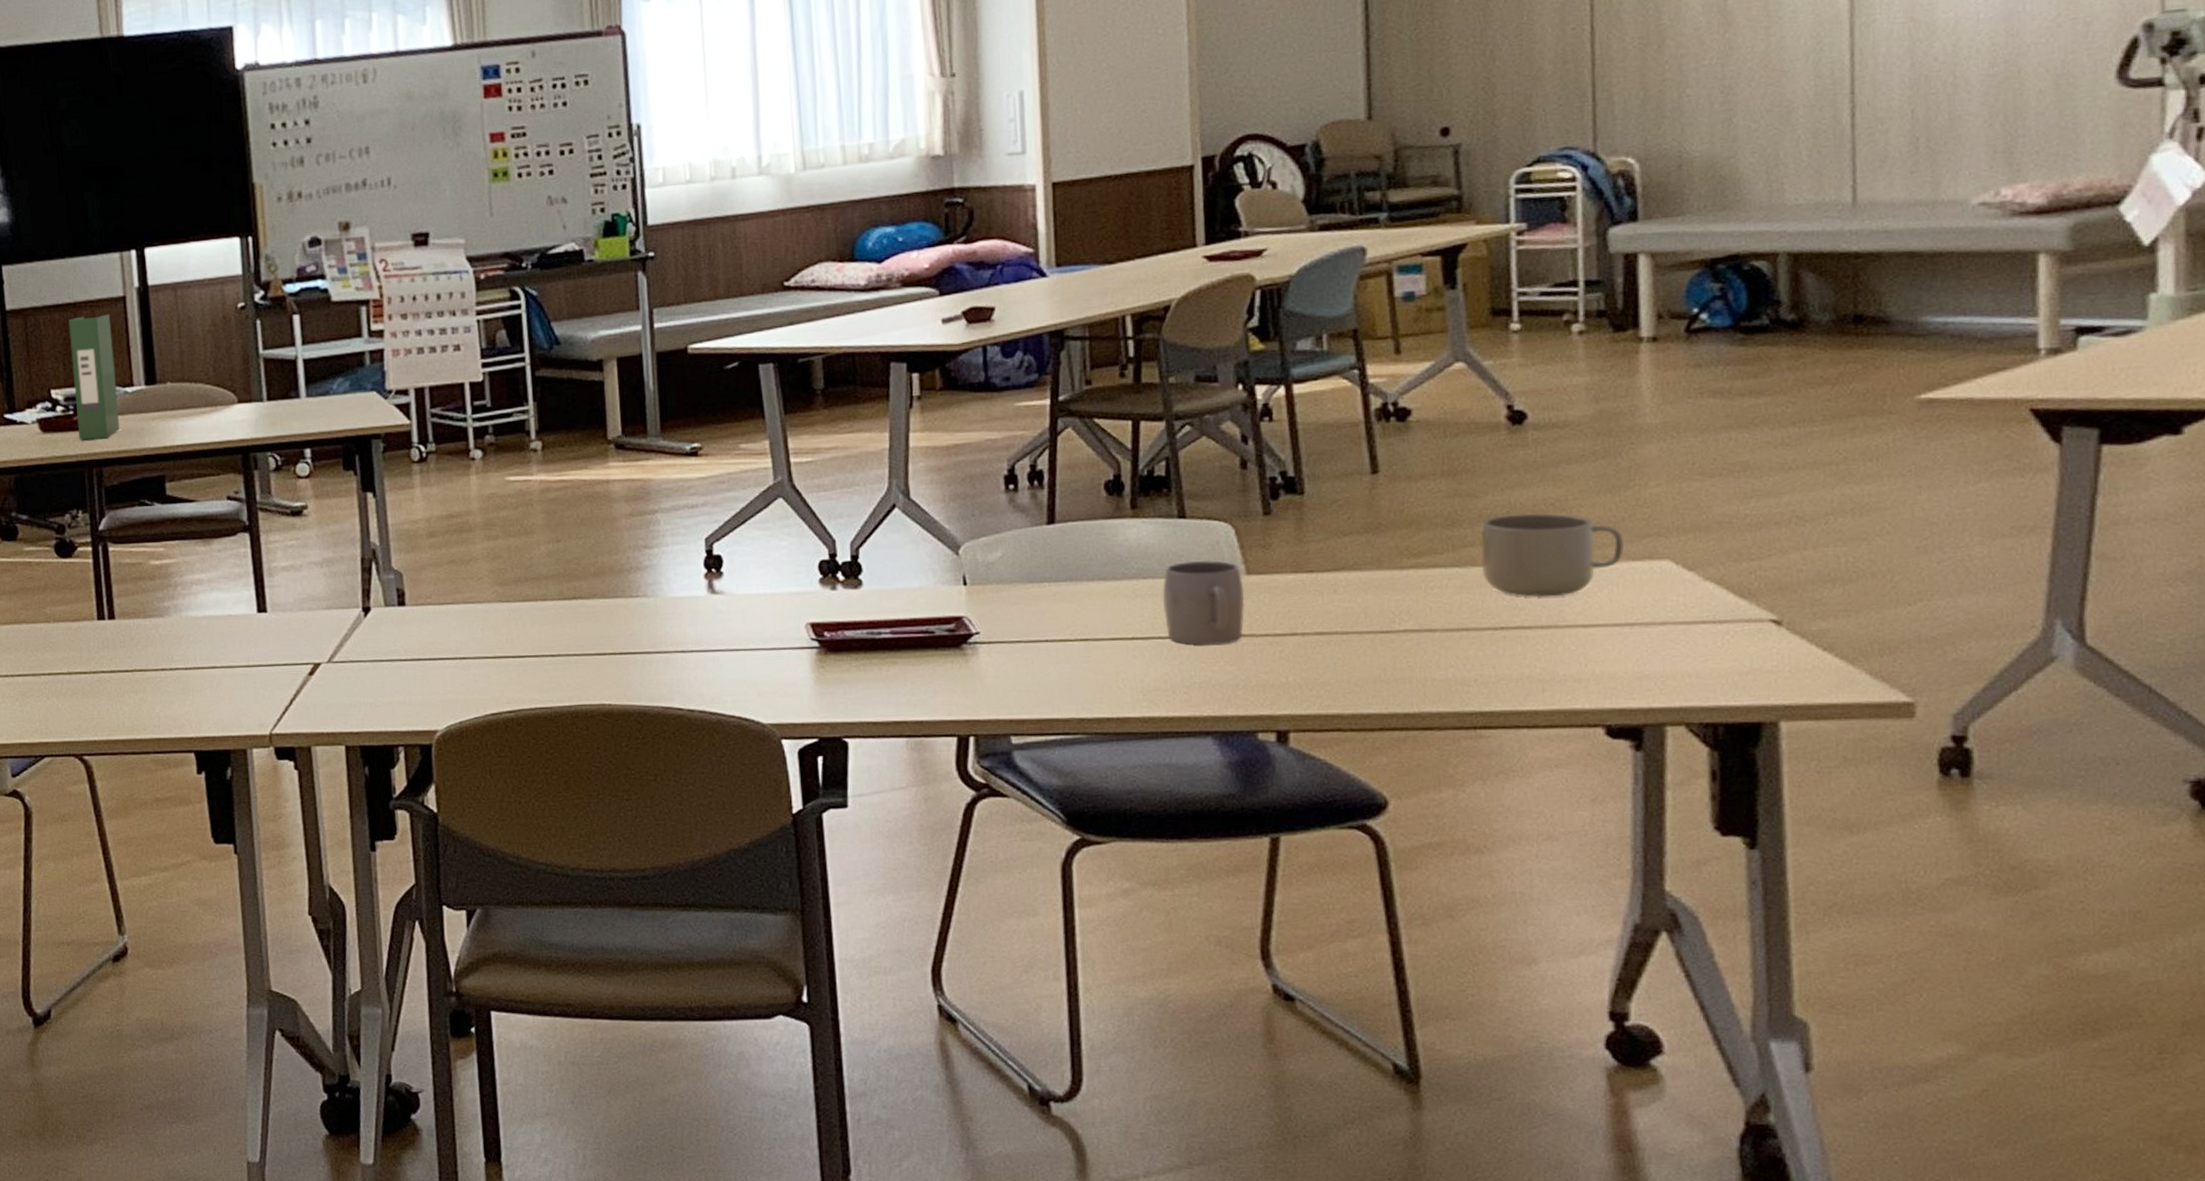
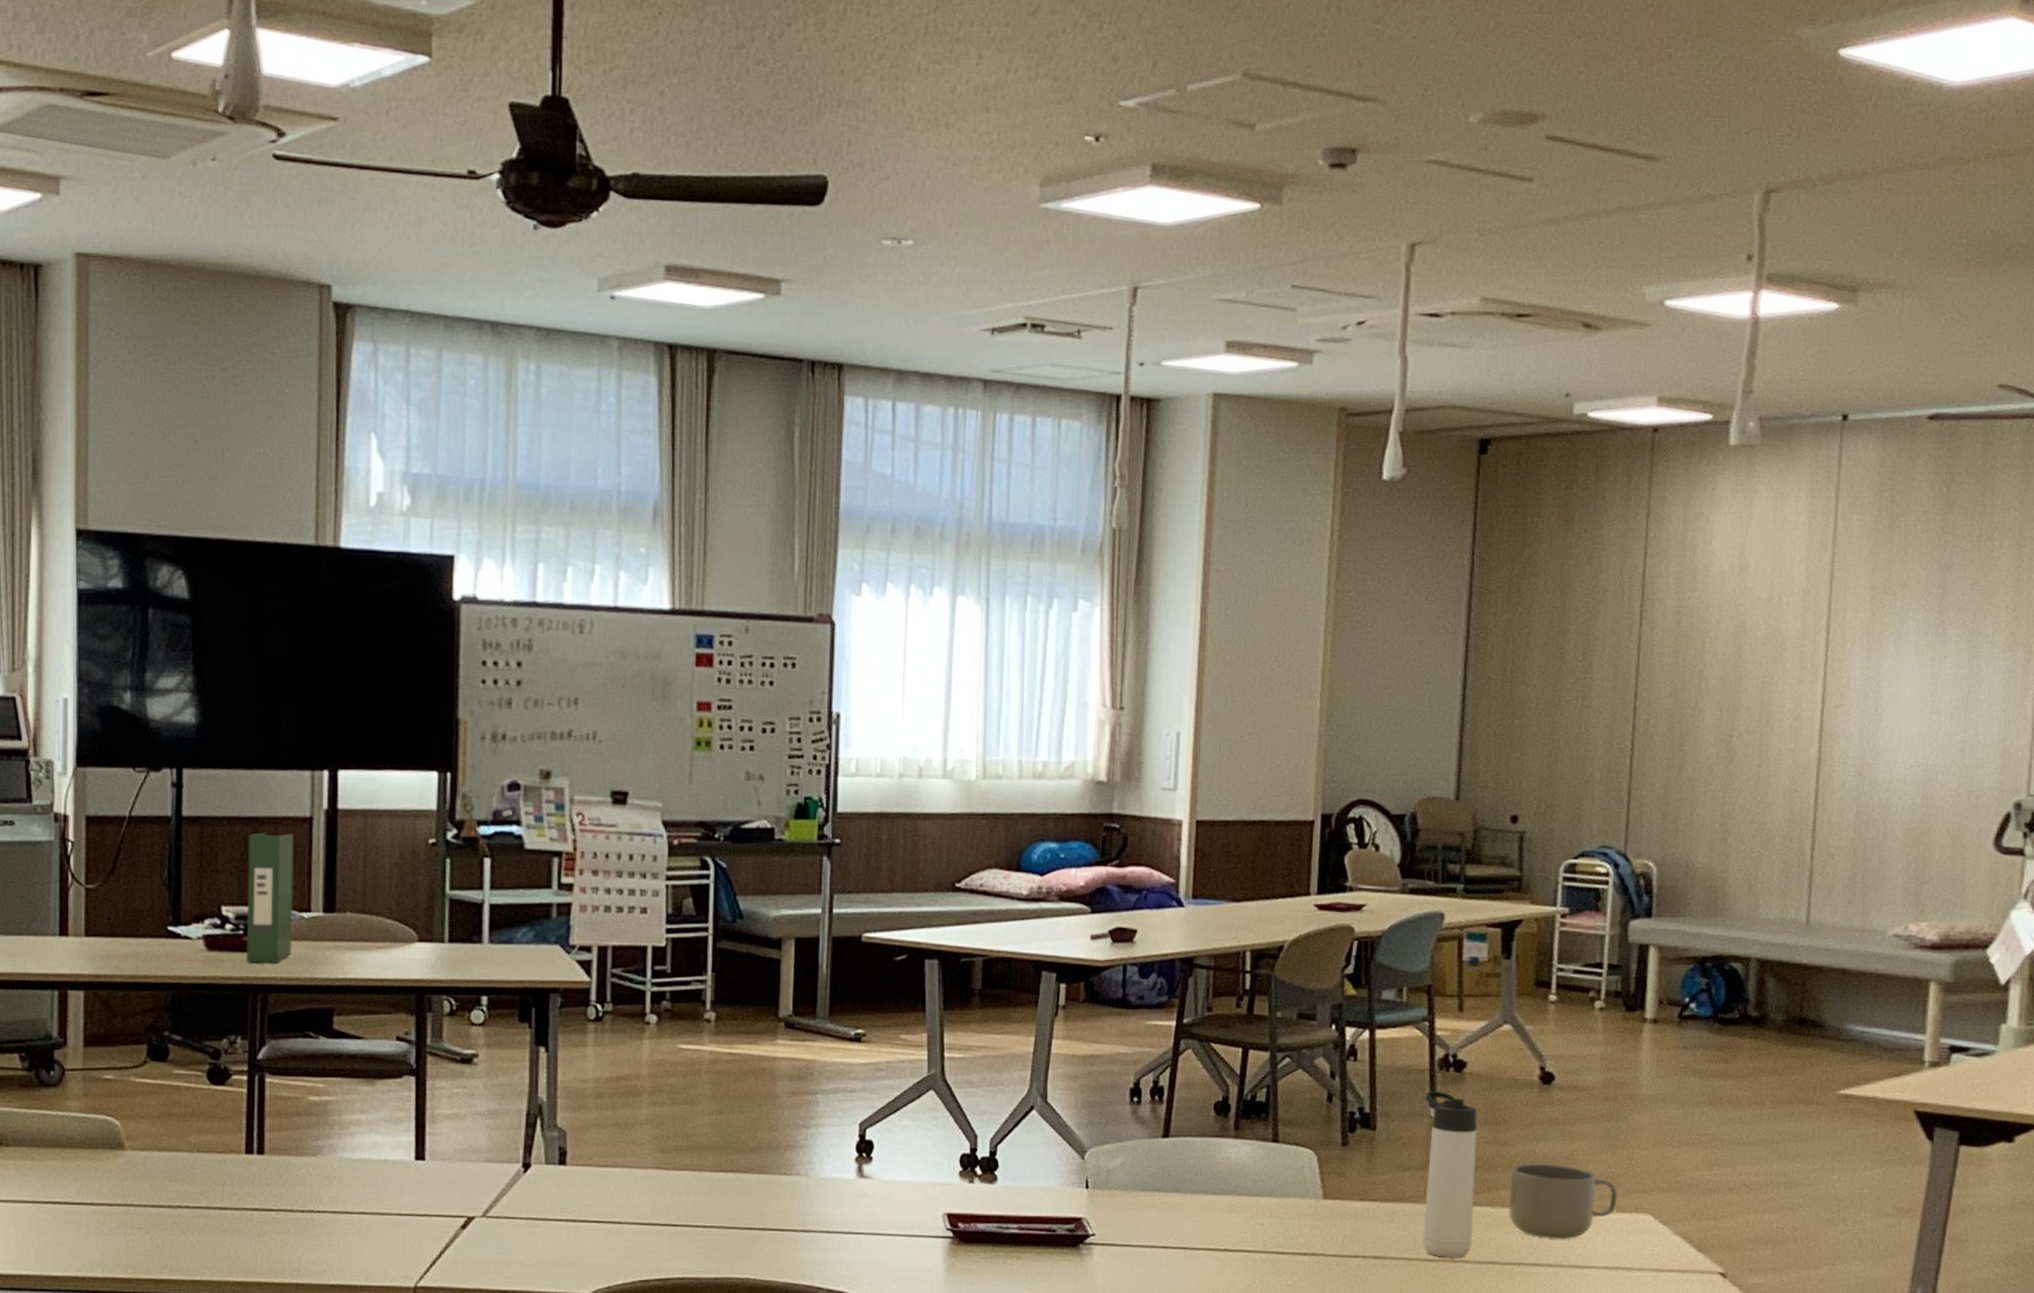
mug: present [1161,560,1245,645] -> none [1252,1182,1320,1261]
thermos bottle: none [1362,444,1438,628] -> present [1422,1091,1477,1258]

